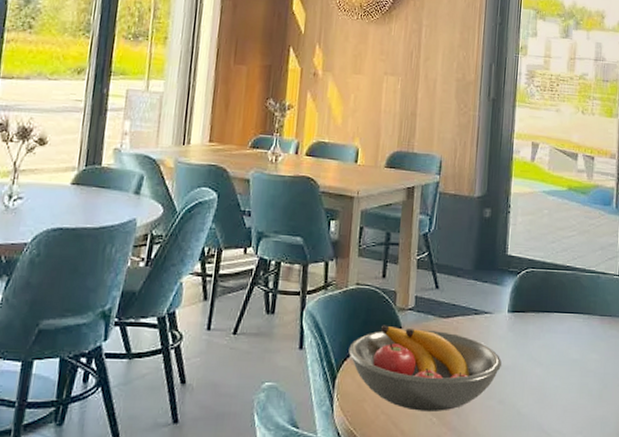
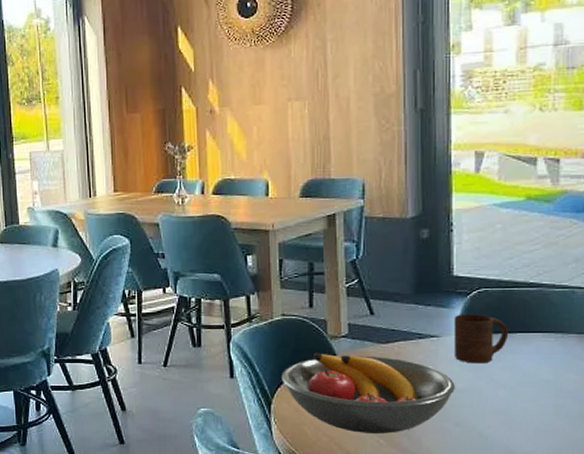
cup: none [503,292,548,342] -> present [453,314,509,364]

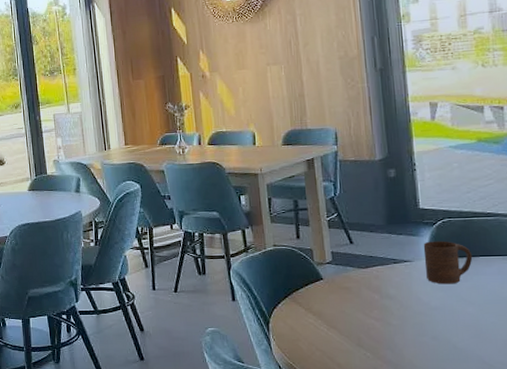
fruit bowl: present [281,353,455,434] -> none [276,277,429,347]

